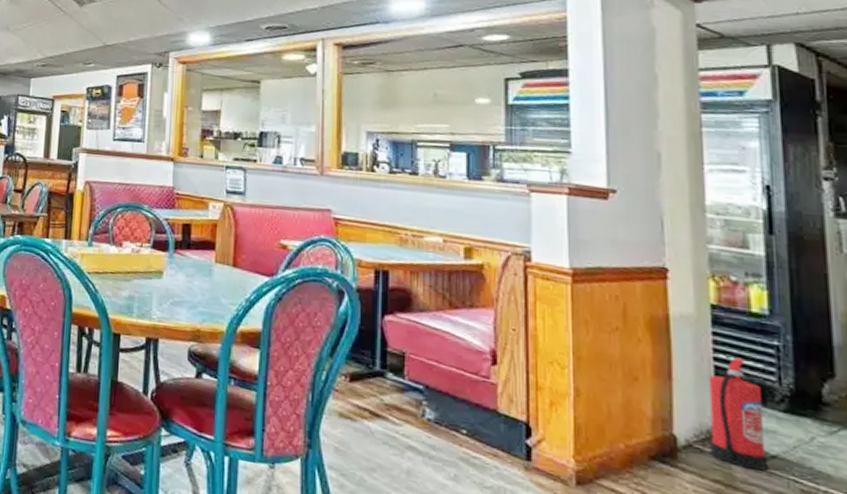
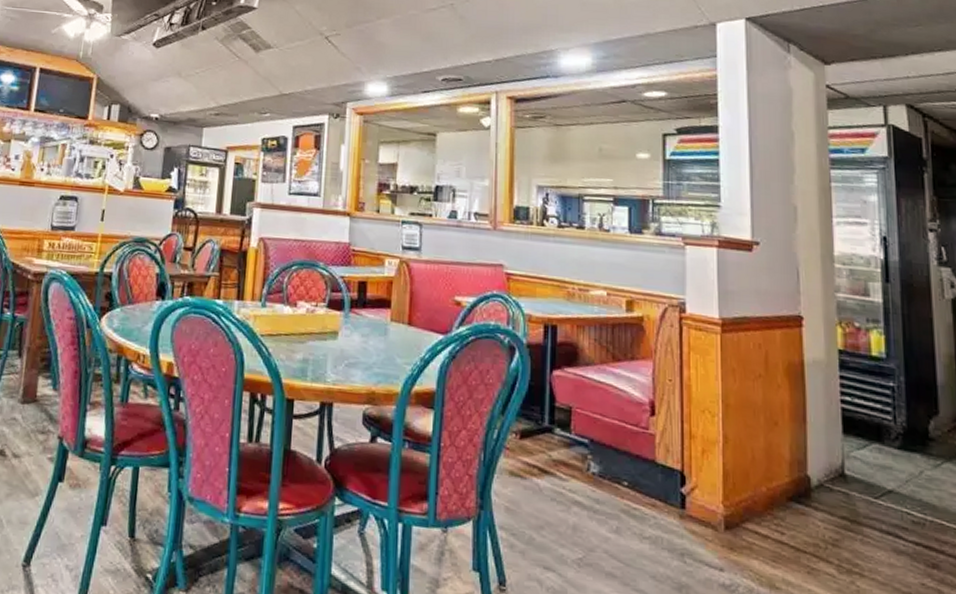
fire extinguisher: present [708,357,769,472] -> none [836,399,886,506]

